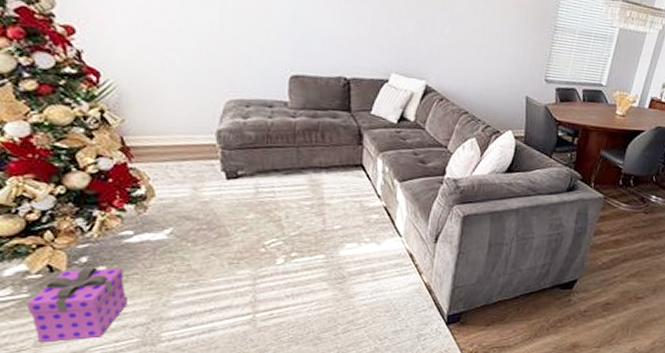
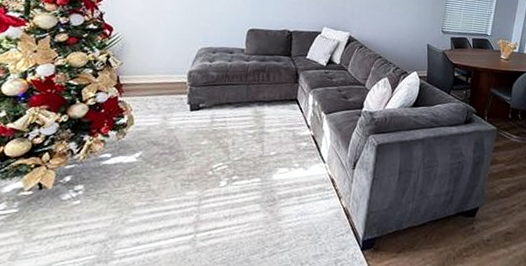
gift box: present [26,267,127,343] -> none [13,185,97,257]

